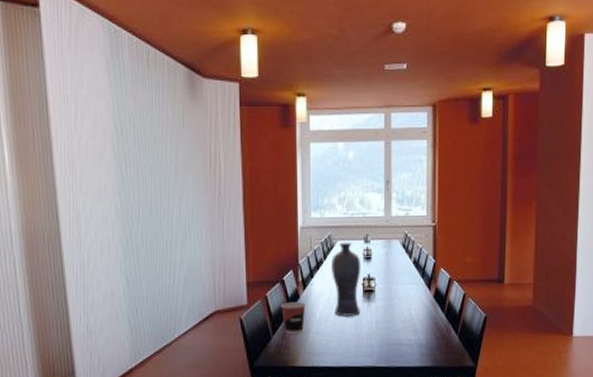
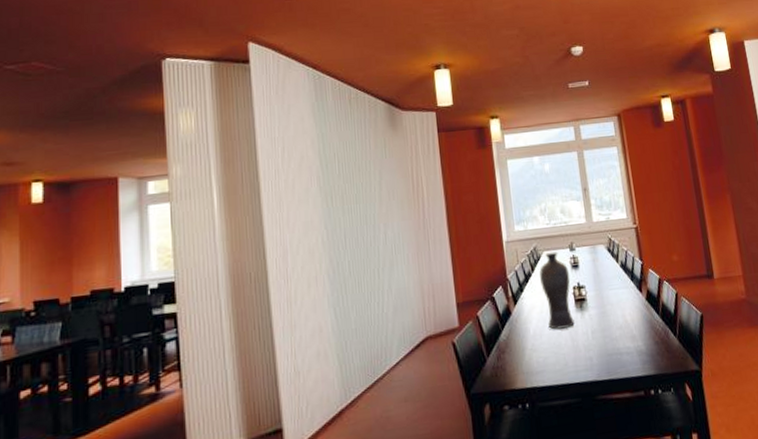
cup: present [281,301,306,334] -> none [493,318,519,354]

